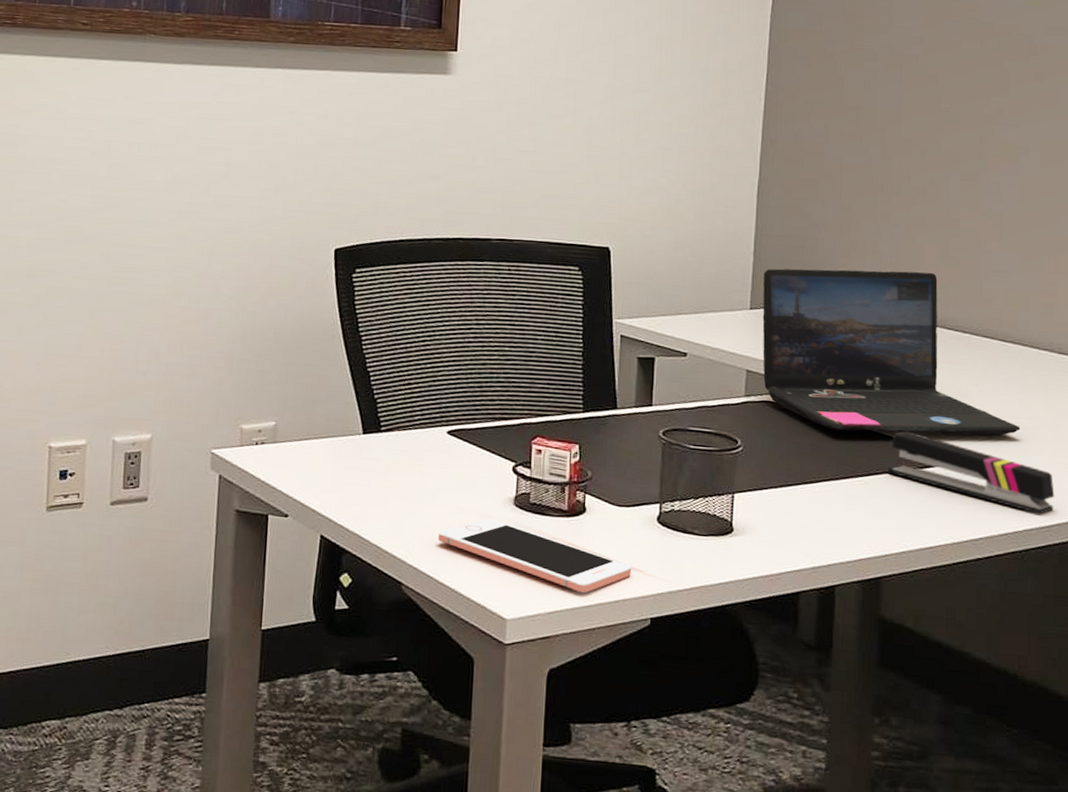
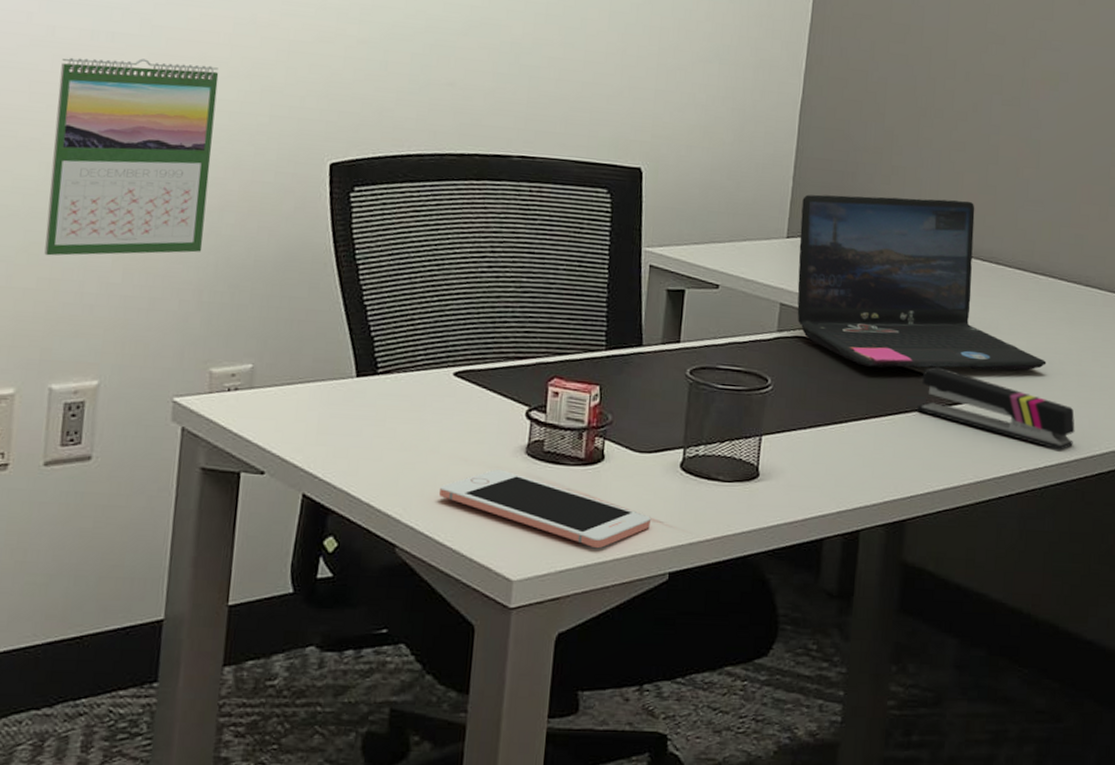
calendar: none [106,165,241,330] -> present [44,57,219,256]

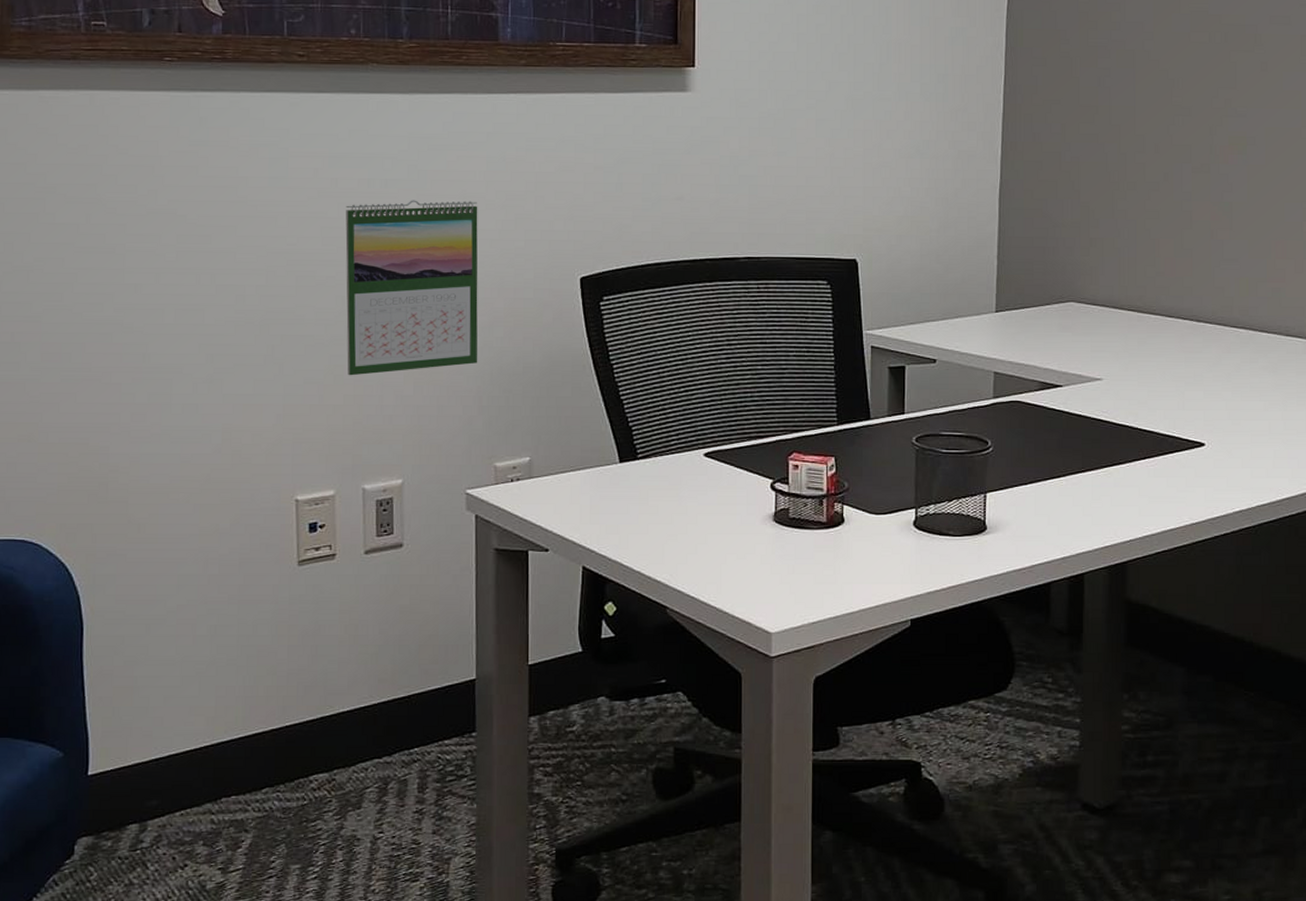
cell phone: present [439,469,651,549] -> none [701,536,890,602]
laptop: present [797,194,1047,371] -> none [1008,265,1252,424]
stapler: present [917,366,1075,451] -> none [1130,420,1285,490]

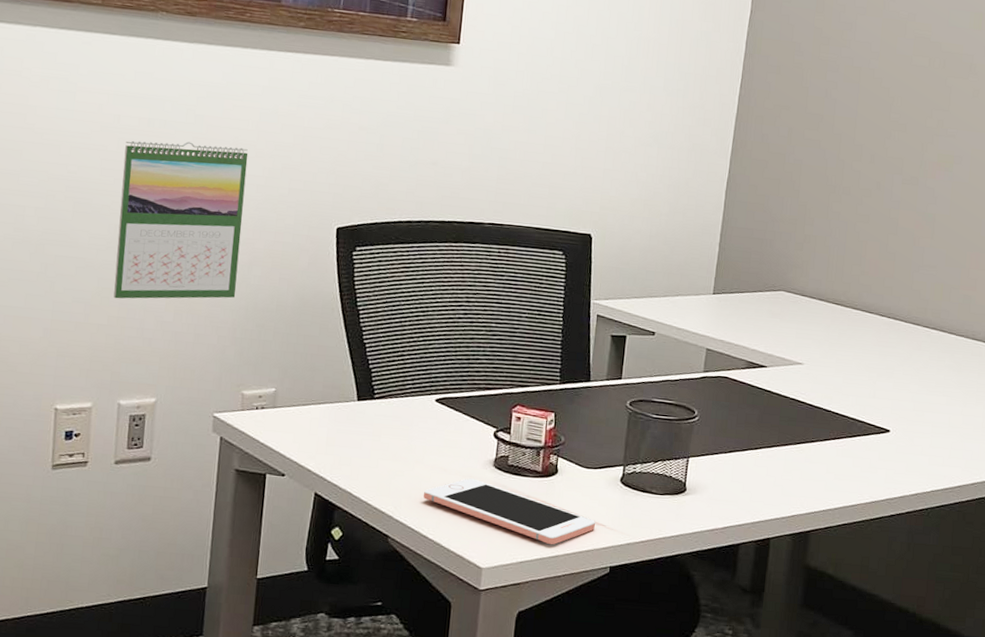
cell phone: none [701,536,890,602] -> present [423,478,595,545]

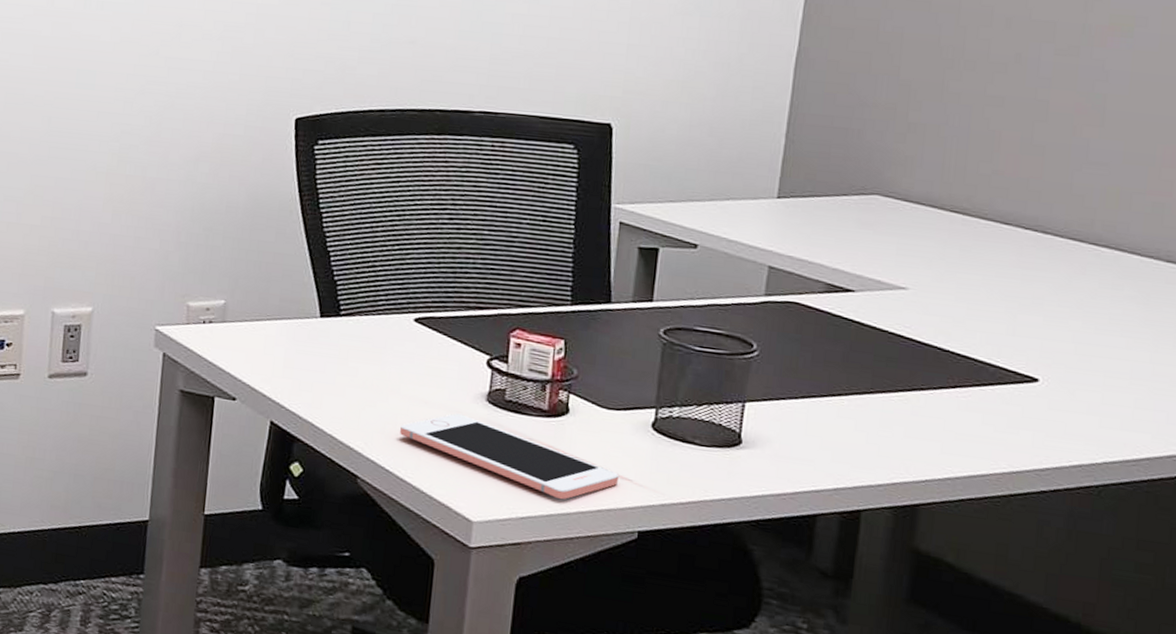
calendar: present [113,140,248,299] -> none [47,24,194,198]

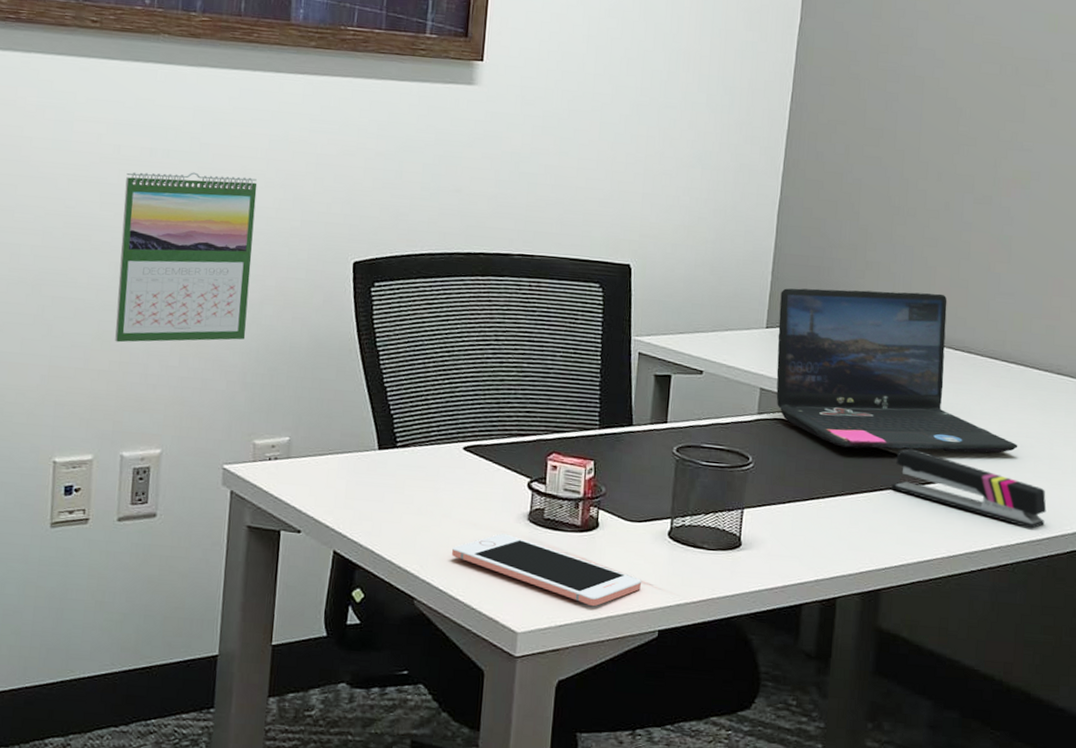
calendar: none [47,24,194,198] -> present [115,172,258,343]
laptop: none [788,153,1109,355] -> present [776,288,1018,454]
stapler: none [935,342,1147,446] -> present [891,448,1047,529]

